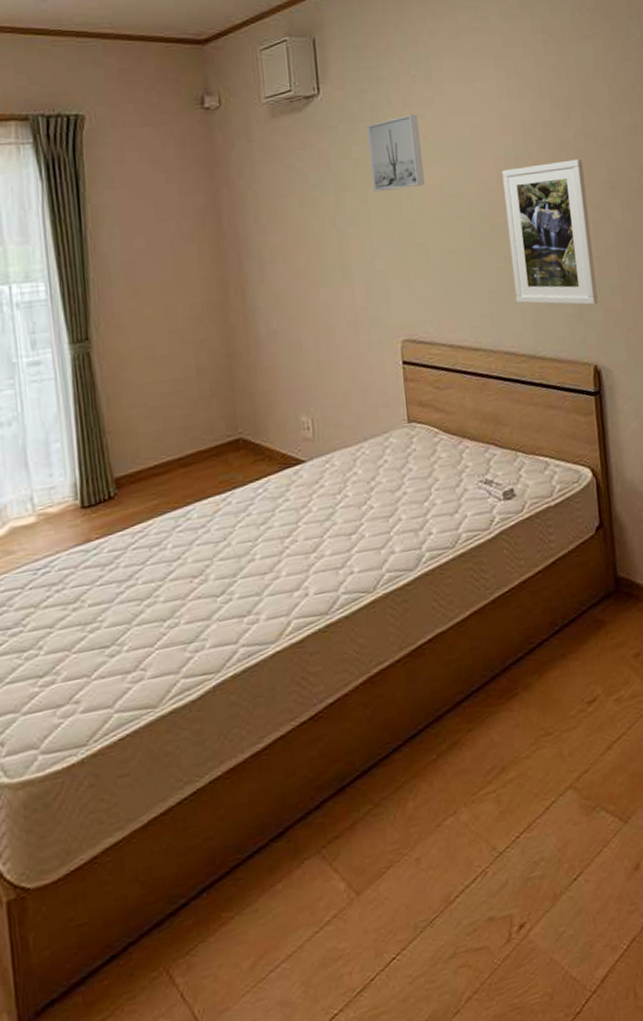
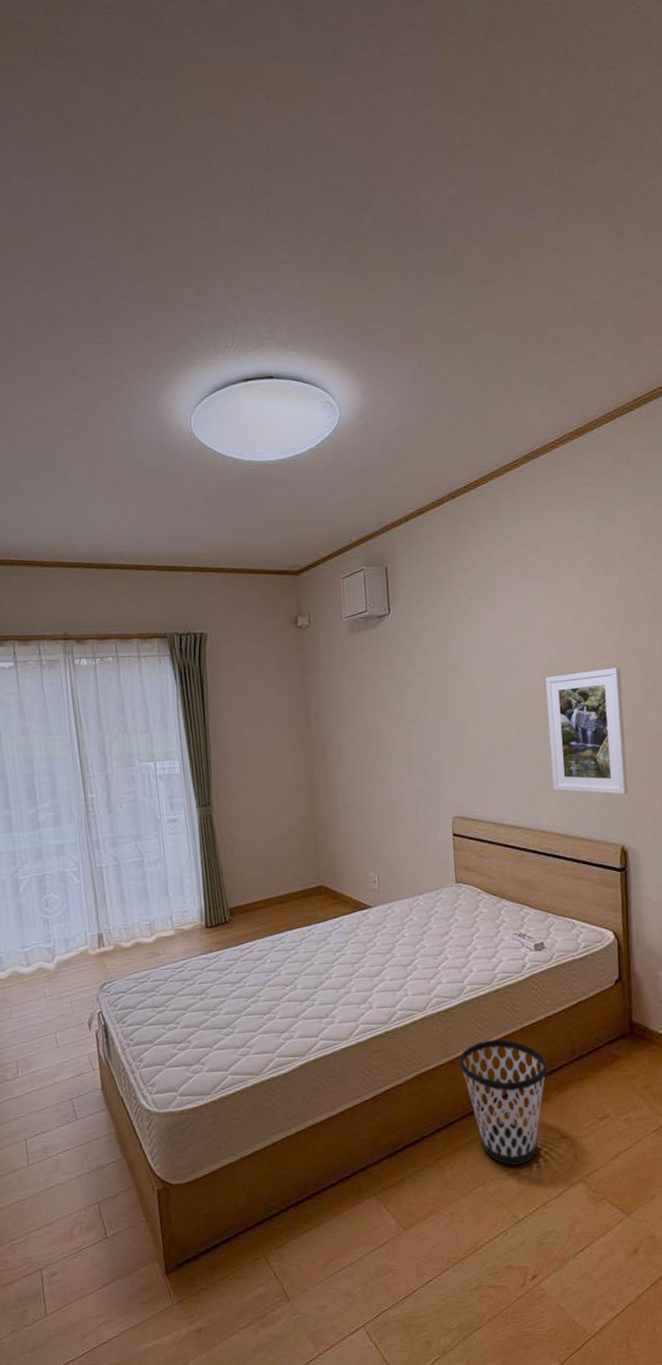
wall art: present [366,115,425,191] -> none [428,630,477,694]
wastebasket: none [419,617,525,782] -> present [459,1039,548,1166]

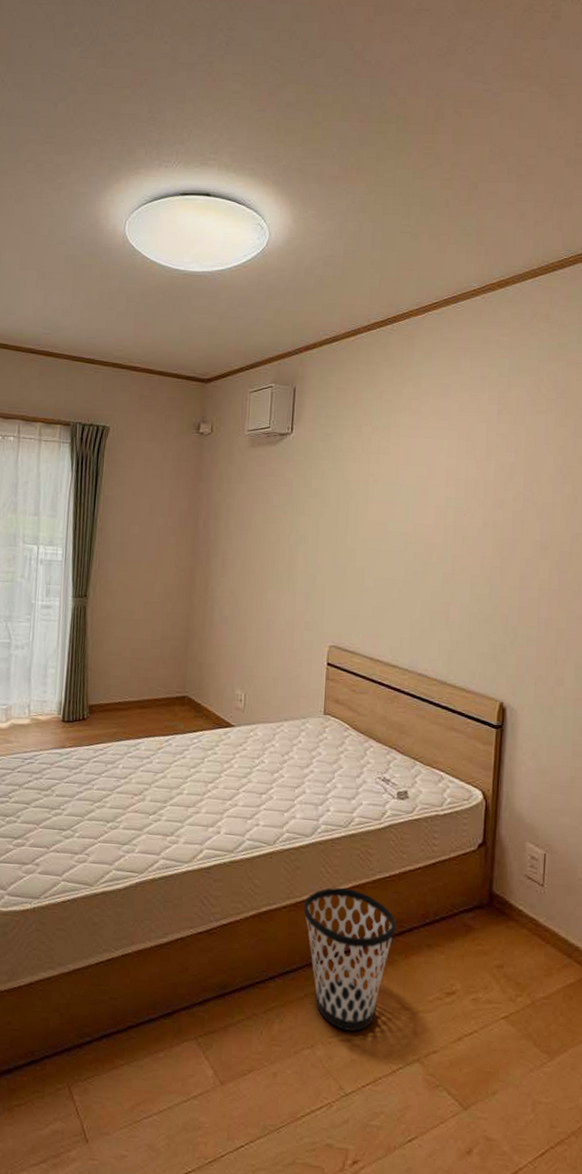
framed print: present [545,667,628,795] -> none [435,517,518,649]

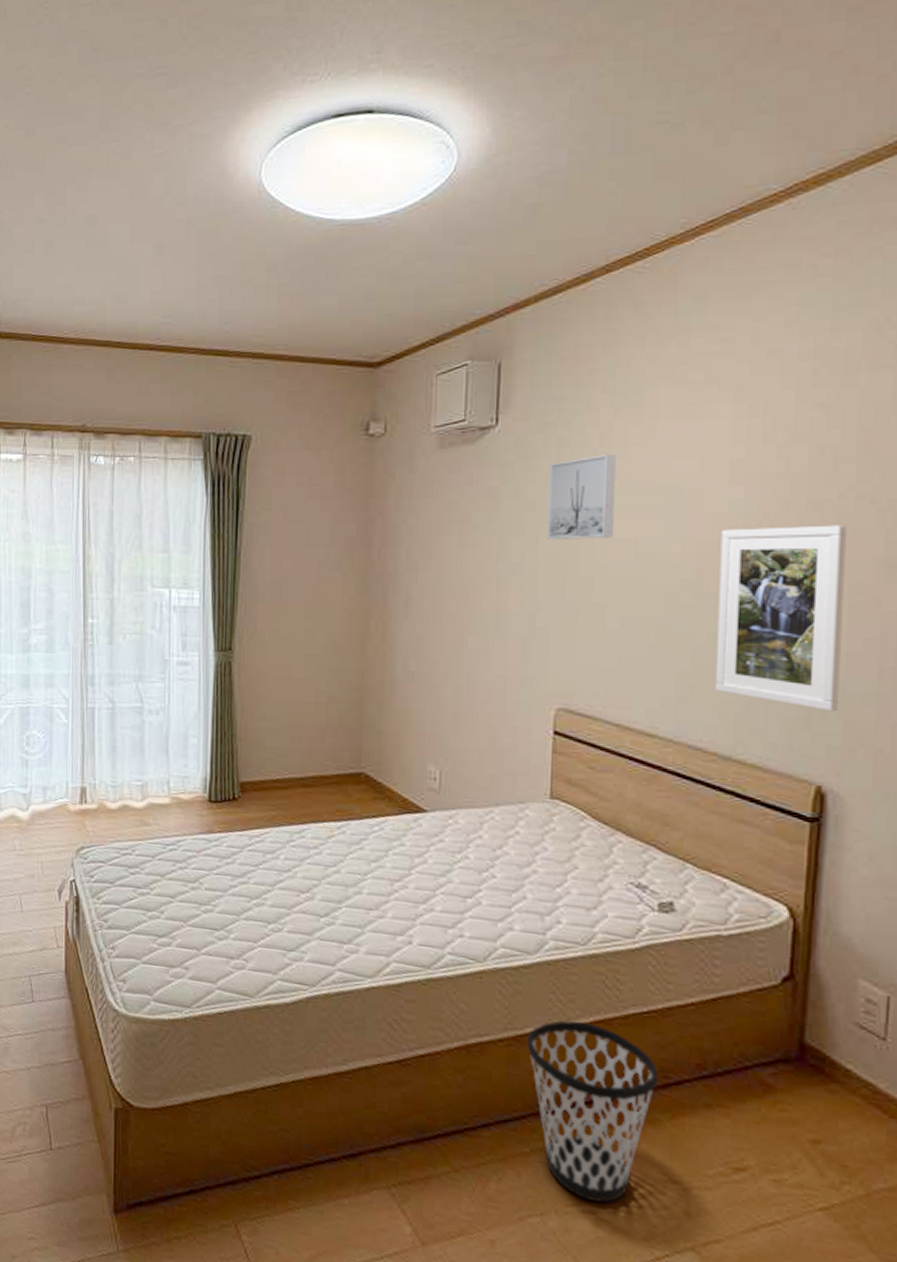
wall art: none [324,459,373,520] -> present [546,455,616,539]
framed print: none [435,517,518,649] -> present [714,525,847,712]

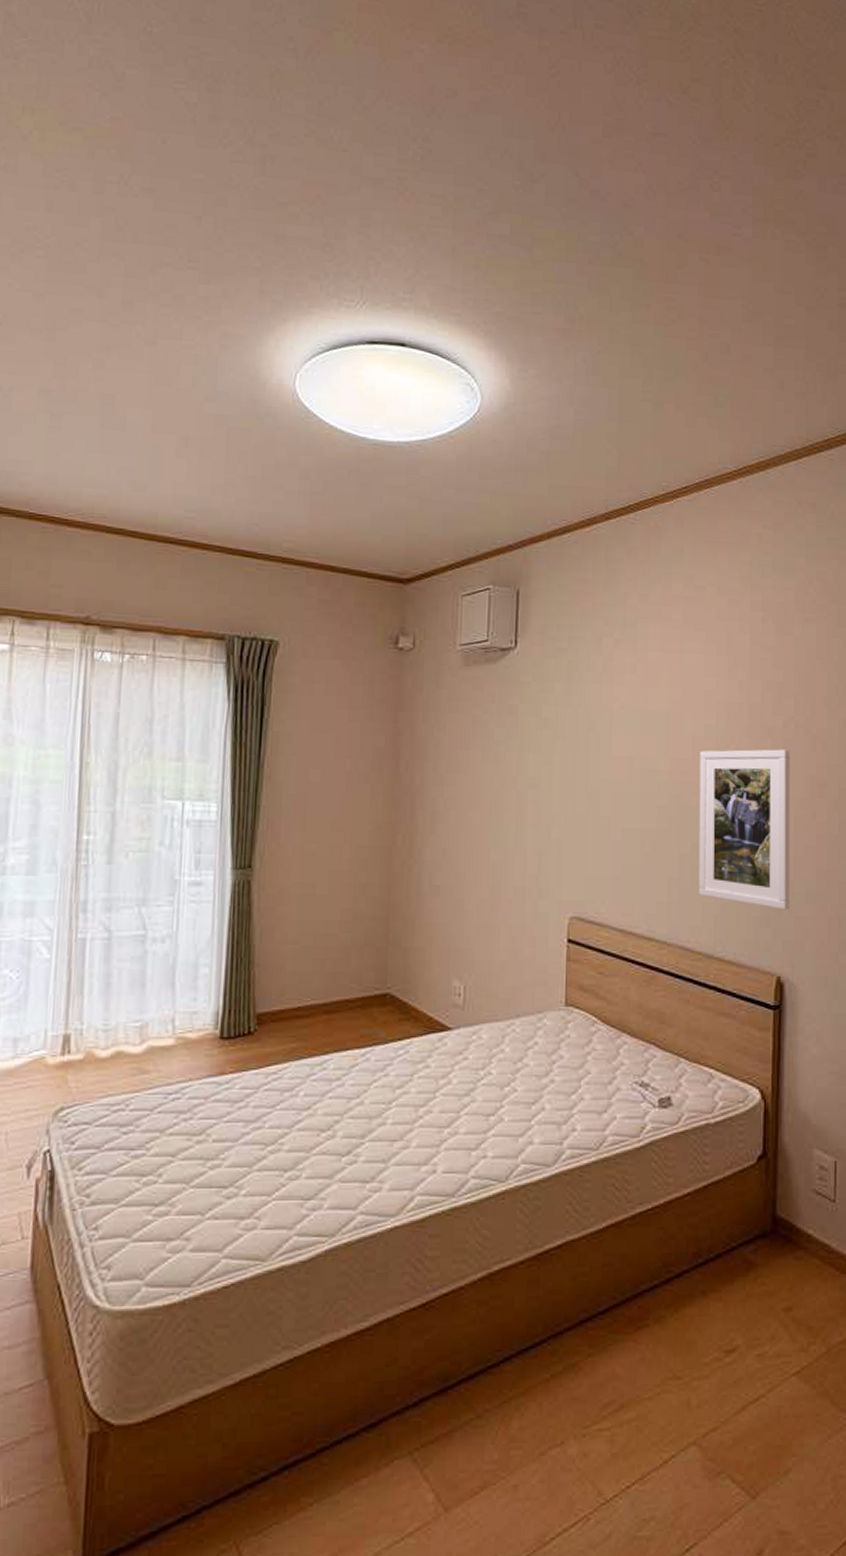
wastebasket: present [527,1020,659,1203] -> none [546,1228,662,1416]
wall art: present [546,455,616,539] -> none [559,680,616,757]

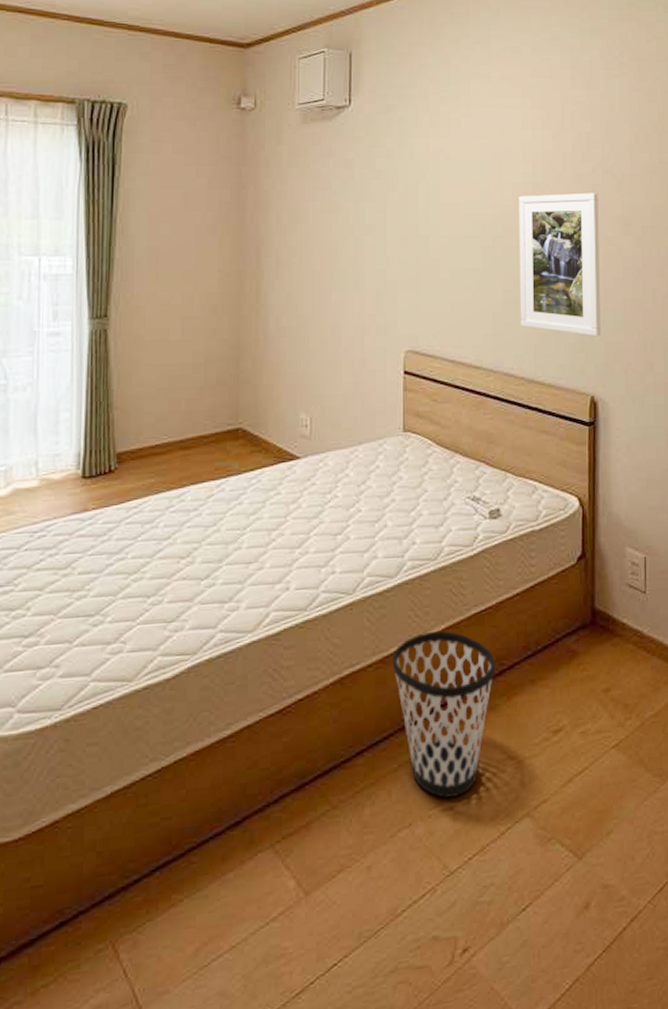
wastebasket: none [546,1228,662,1416] -> present [392,631,496,798]

